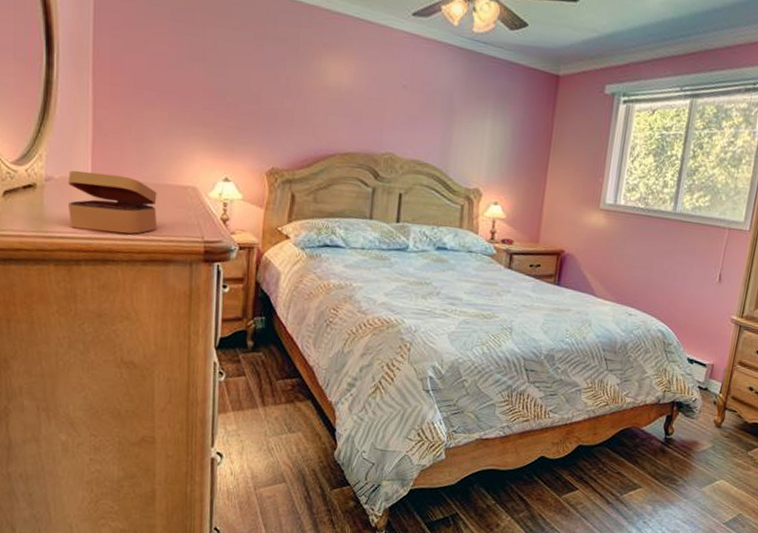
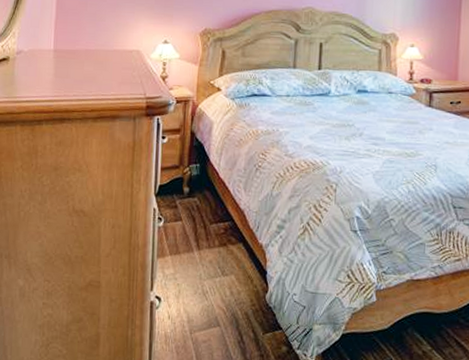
jewelry box: present [67,170,158,234] -> none [33,43,107,95]

